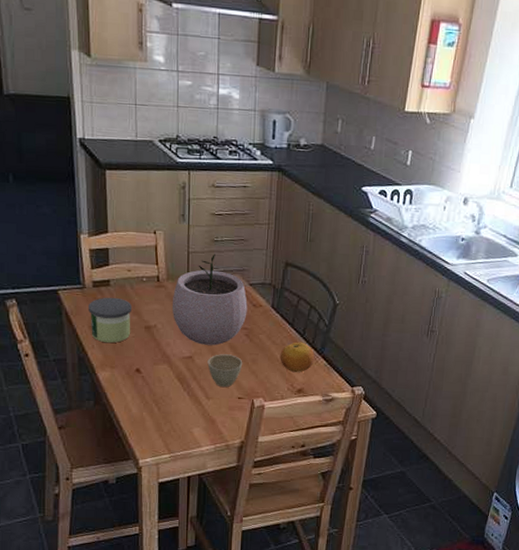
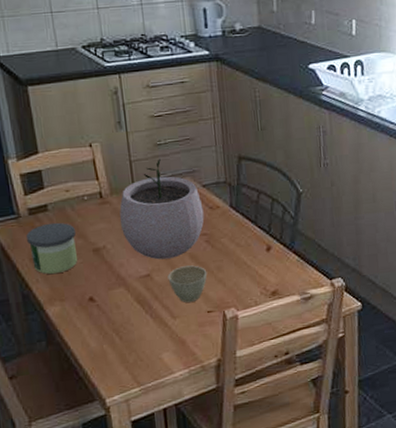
fruit: present [280,342,314,373] -> none [246,239,285,274]

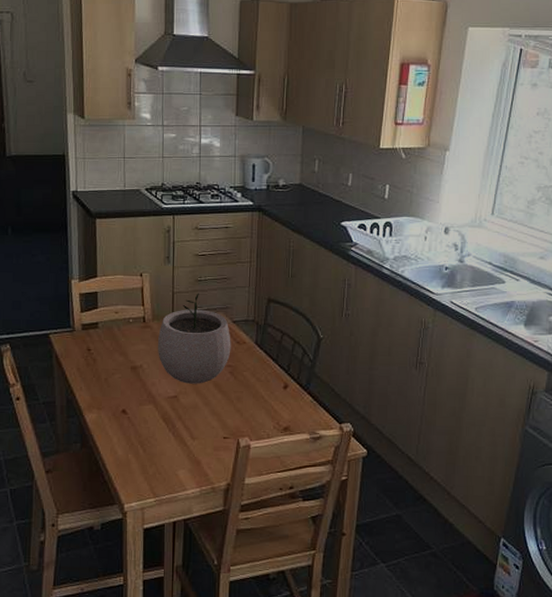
candle: present [26,222,77,275] -> none [78,339,118,385]
cup: present [168,265,208,303] -> none [192,392,228,427]

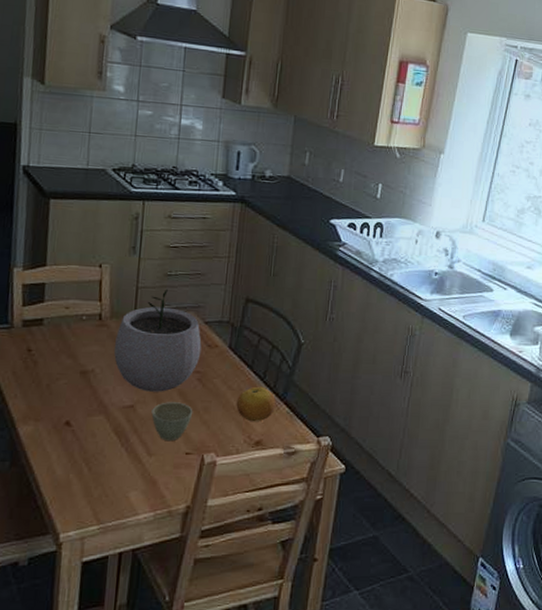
cup: none [192,392,228,427] -> present [151,402,193,442]
fruit: none [265,378,300,410] -> present [236,386,276,422]

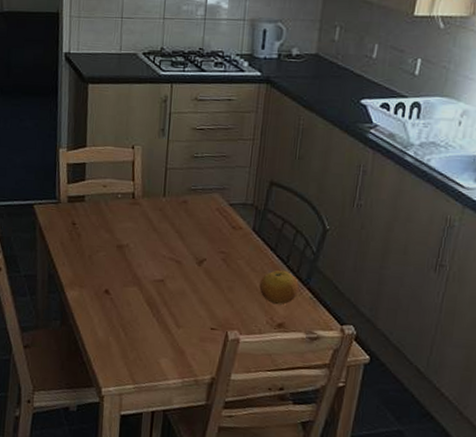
plant pot: present [114,288,202,392] -> none [146,170,226,269]
cup: present [151,402,193,442] -> none [179,279,218,316]

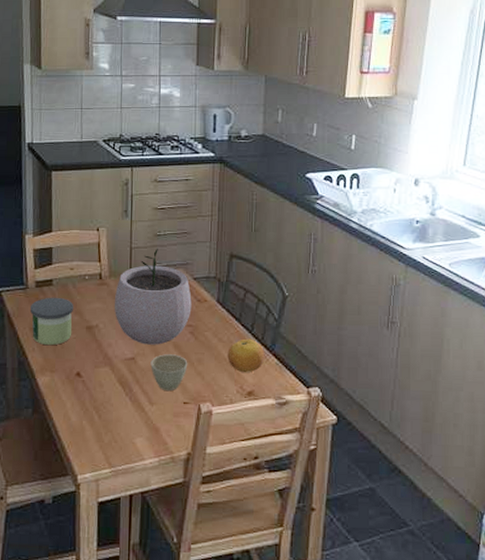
candle: none [62,213,105,262] -> present [30,297,73,346]
plant pot: none [146,170,226,269] -> present [115,248,192,345]
cup: none [179,279,218,316] -> present [150,354,188,392]

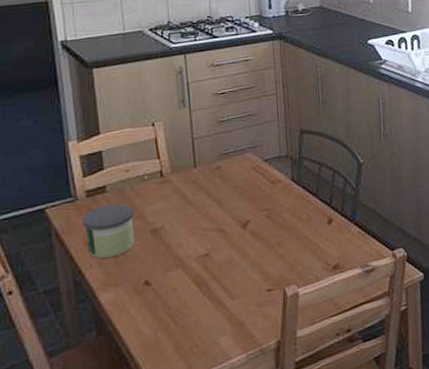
plant pot: present [115,248,192,345] -> none [180,134,266,238]
cup: present [150,354,188,392] -> none [227,242,268,282]
fruit: present [227,338,264,373] -> none [308,212,346,248]

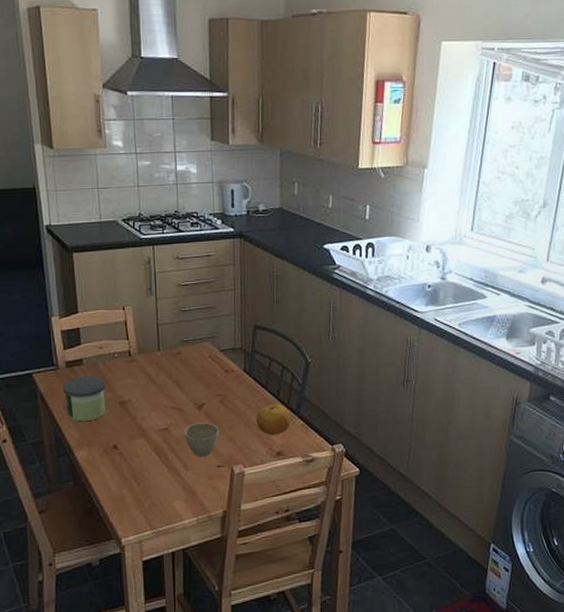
cup: none [227,242,268,282] -> present [184,423,220,457]
fruit: none [308,212,346,248] -> present [256,403,291,436]

